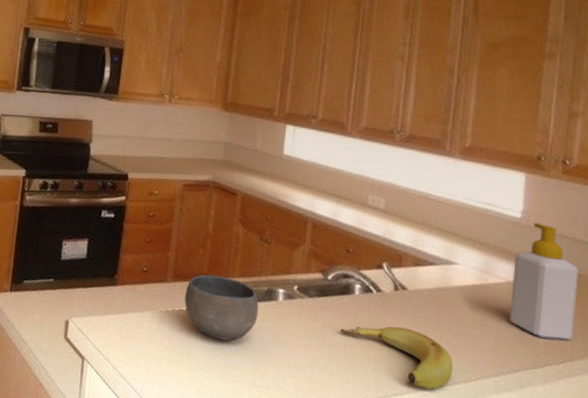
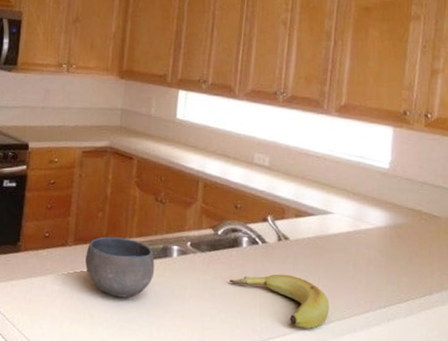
soap bottle: present [510,222,578,341] -> none [378,171,437,277]

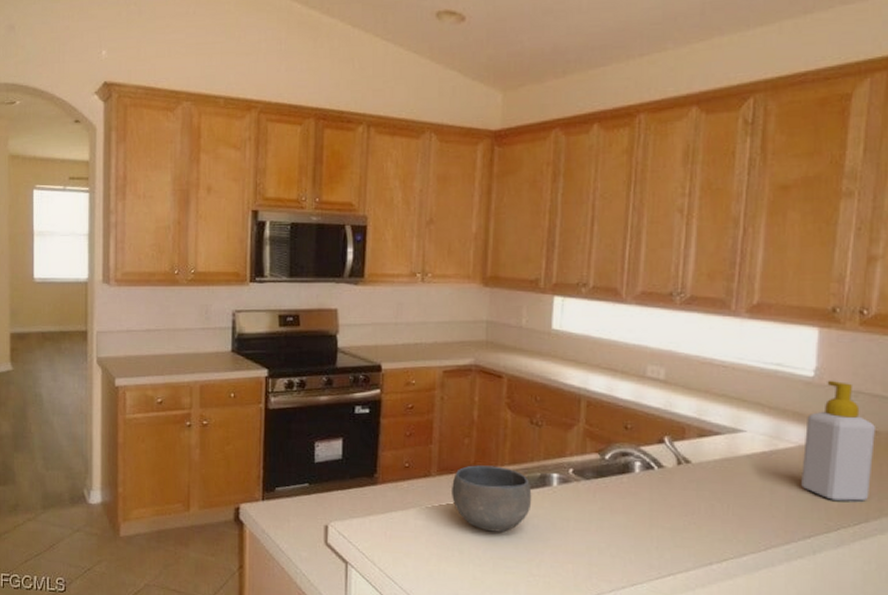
banana: present [230,274,330,329] -> none [621,502,741,563]
soap bottle: none [378,171,437,277] -> present [801,380,875,502]

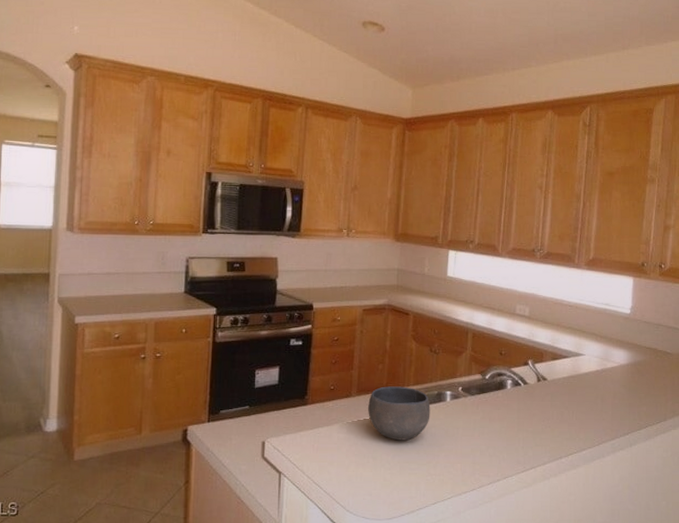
soap bottle: present [801,380,875,502] -> none [622,316,670,405]

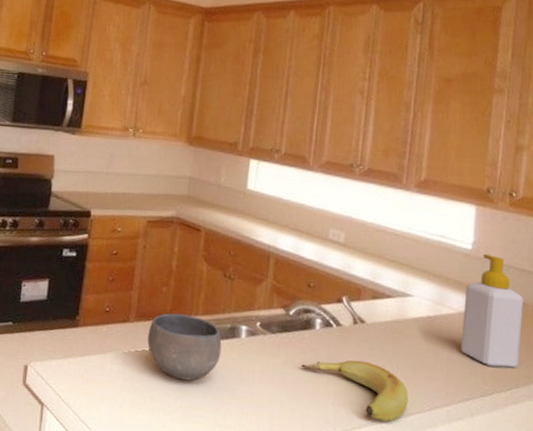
banana: none [497,411,582,457] -> present [302,360,409,422]
soap bottle: none [622,316,670,405] -> present [461,253,523,368]

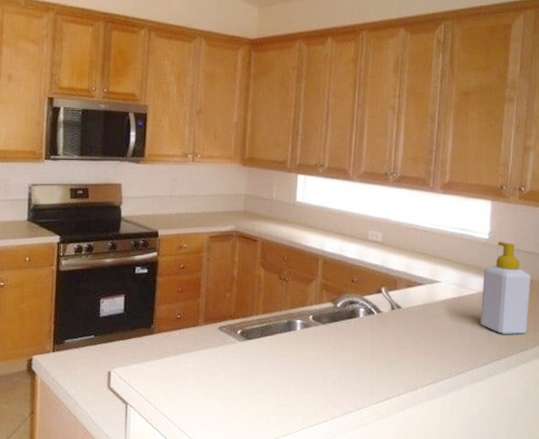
bowl: present [147,313,222,381] -> none [216,315,280,371]
banana: present [302,360,409,422] -> none [349,340,438,388]

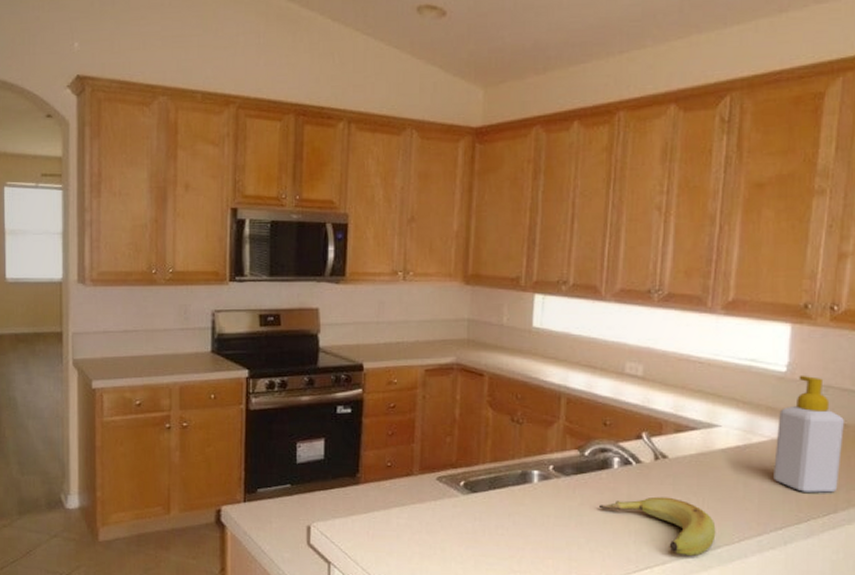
banana: none [349,340,438,388] -> present [599,496,716,556]

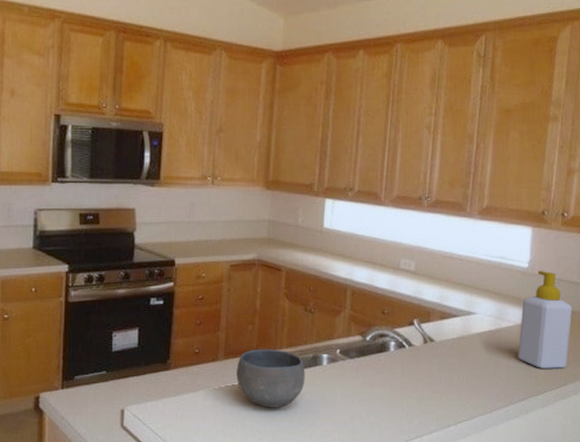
bowl: none [434,463,513,530] -> present [237,349,305,408]
banana: present [599,496,716,556] -> none [378,375,473,425]

